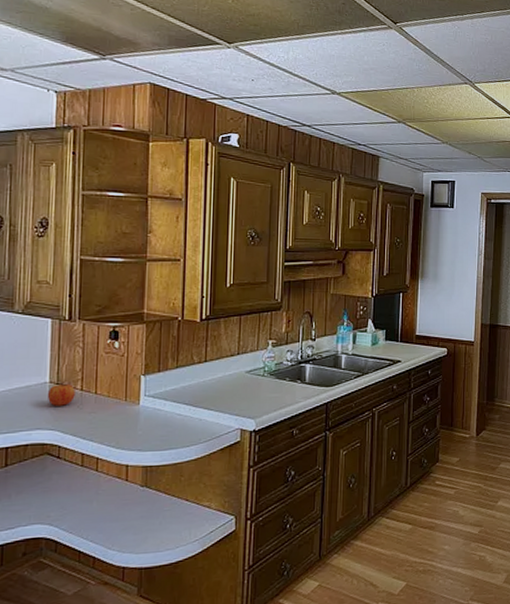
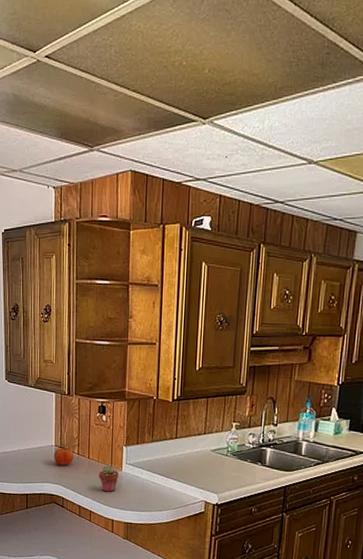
potted succulent: none [109,400,135,432] -> present [99,465,119,492]

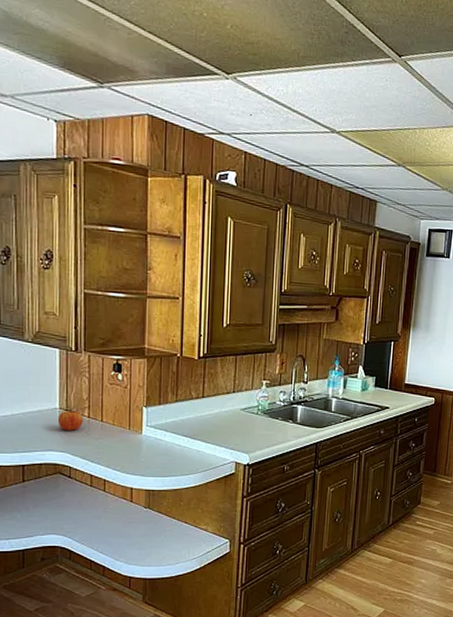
potted succulent: present [99,465,119,492] -> none [115,428,138,458]

